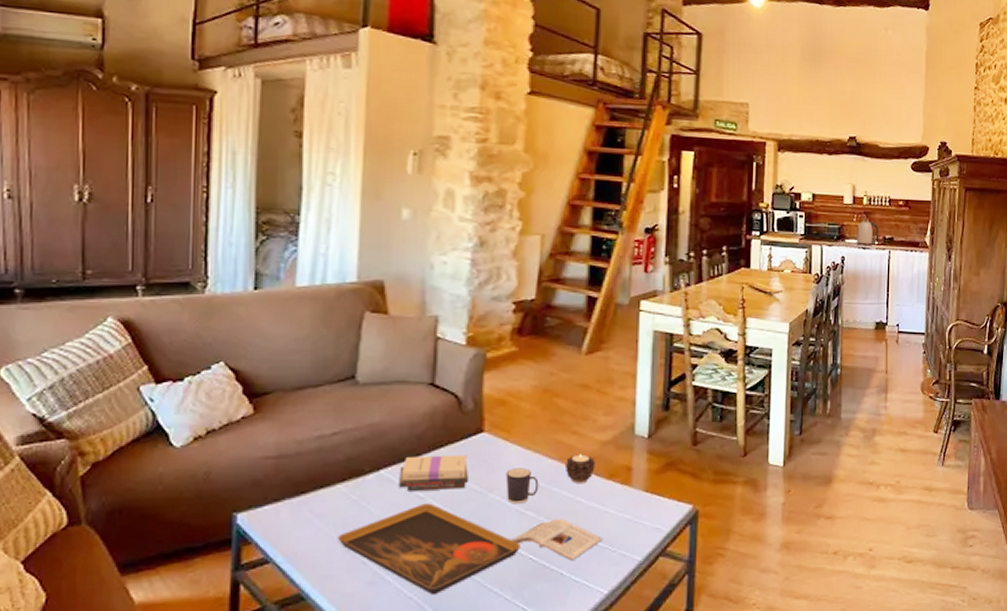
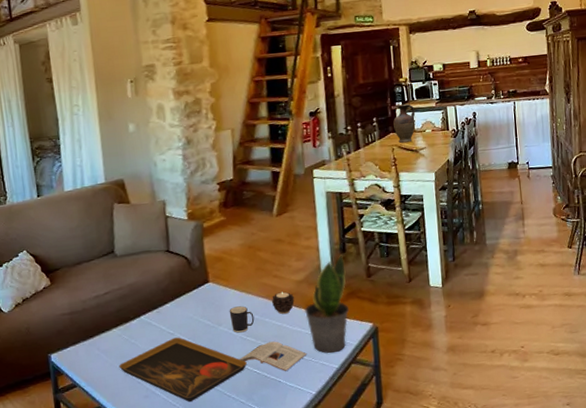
books: present [399,454,468,491] -> none [154,299,203,330]
potted plant: none [607,413,666,541] -> present [305,254,350,354]
vase: none [747,234,774,281] -> present [393,104,416,143]
kettle: present [856,220,879,246] -> none [484,79,504,102]

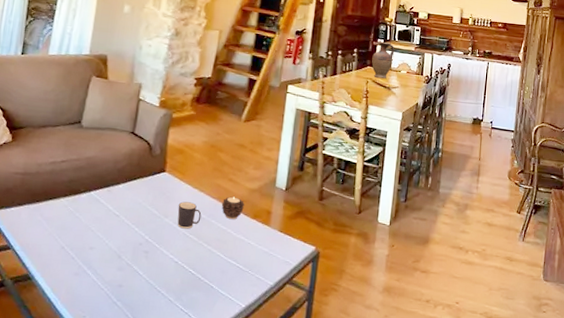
decorative tray: present [119,337,247,402] -> none [57,219,184,289]
magazine: present [239,341,307,371] -> none [177,244,245,277]
potted plant: present [305,254,350,354] -> none [251,172,300,269]

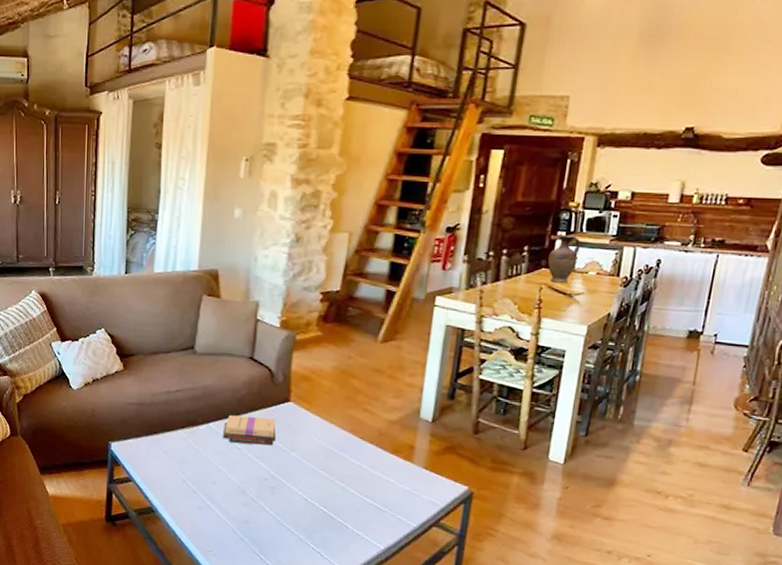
books: none [103,184,152,213] -> present [223,415,276,446]
mug: present [177,201,202,229] -> none [305,434,333,464]
candle: present [221,196,244,220] -> none [355,429,382,455]

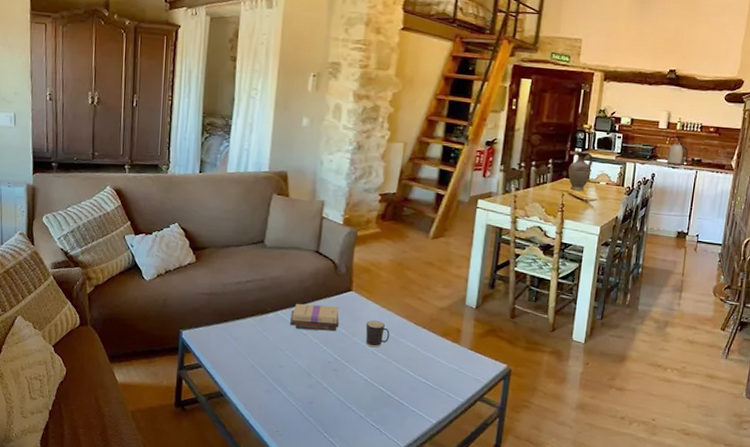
mug: none [305,434,333,464] -> present [365,320,390,348]
kettle: none [677,220,709,249] -> present [666,143,689,166]

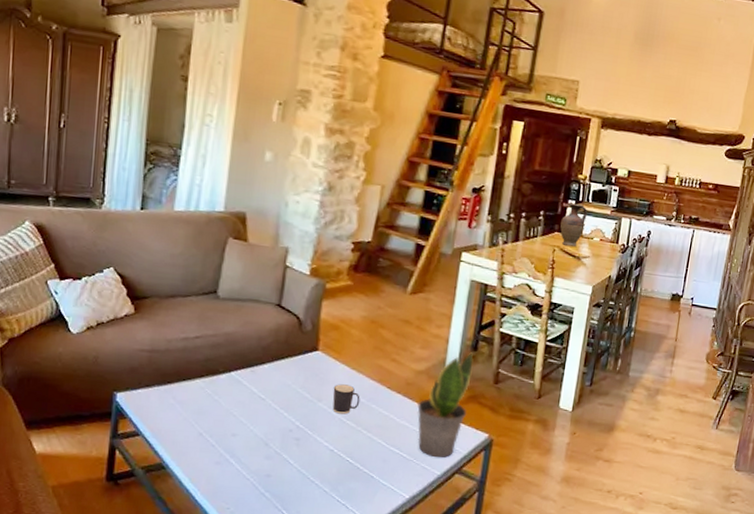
books: present [290,304,339,332] -> none [246,364,303,396]
potted plant: none [441,290,491,386] -> present [417,352,474,458]
kettle: present [666,143,689,166] -> none [663,199,687,224]

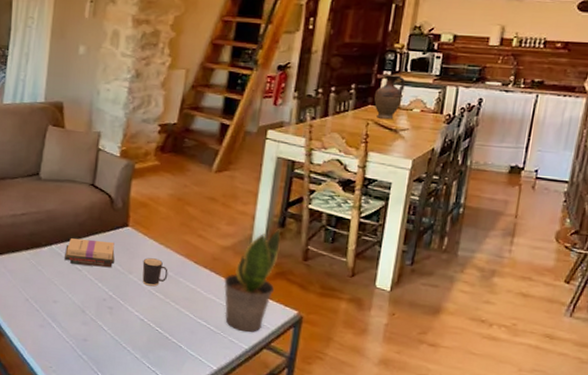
books: none [246,364,303,396] -> present [64,238,115,268]

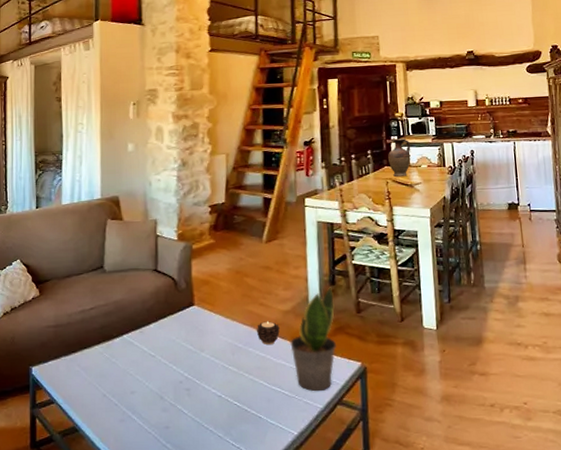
books: present [64,238,115,268] -> none [137,322,185,351]
mug: present [142,258,168,287] -> none [212,333,238,361]
candle: none [190,254,216,279] -> present [256,321,280,345]

